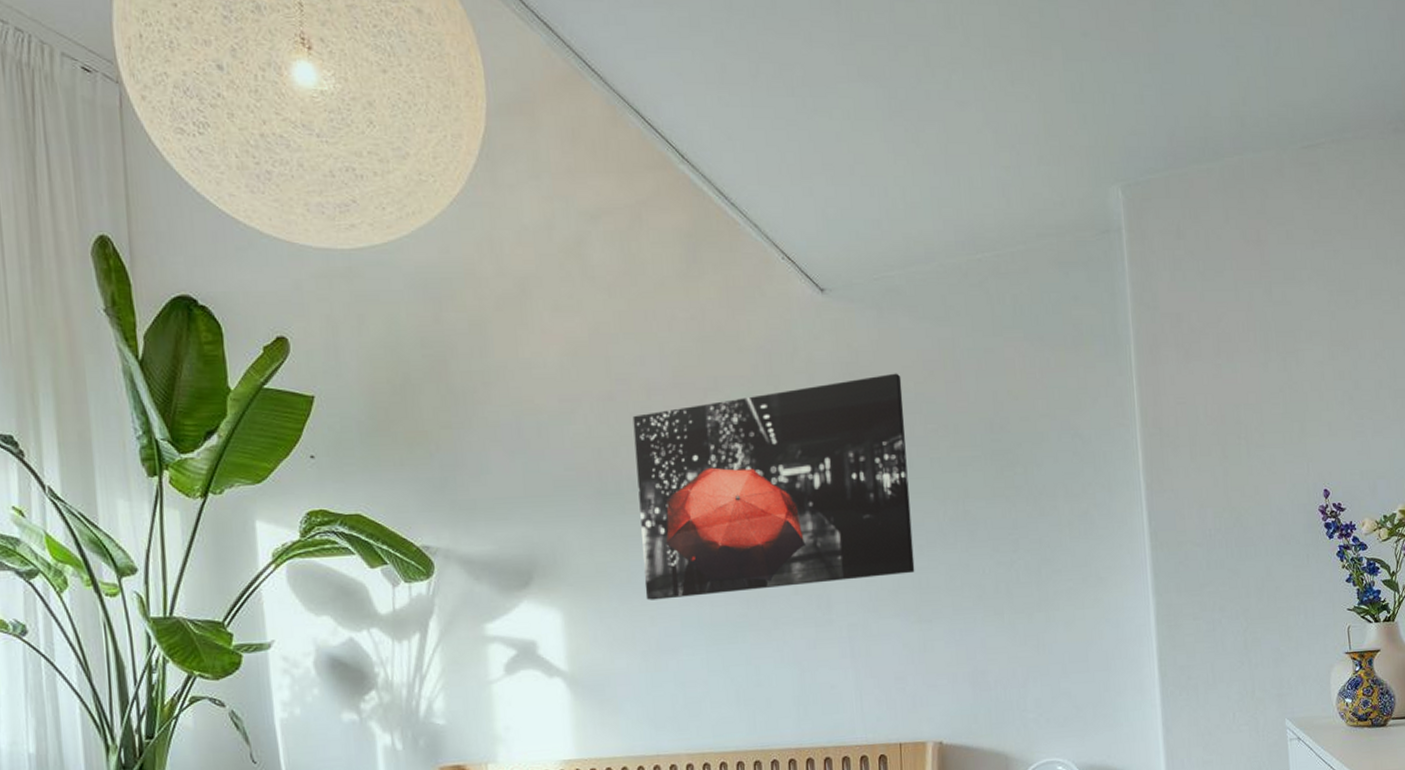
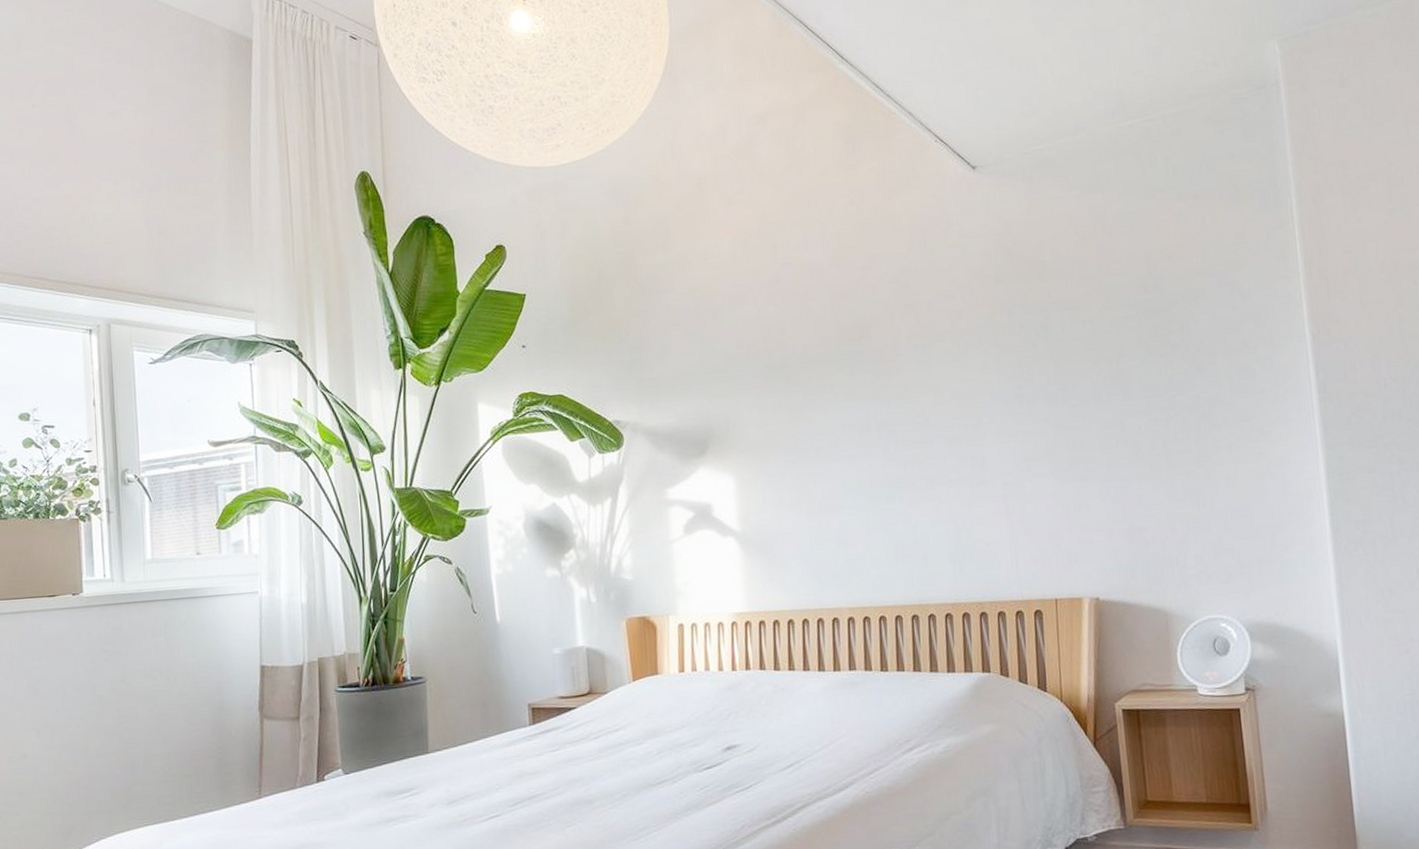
wall art: present [632,373,915,601] -> none [797,240,1069,465]

